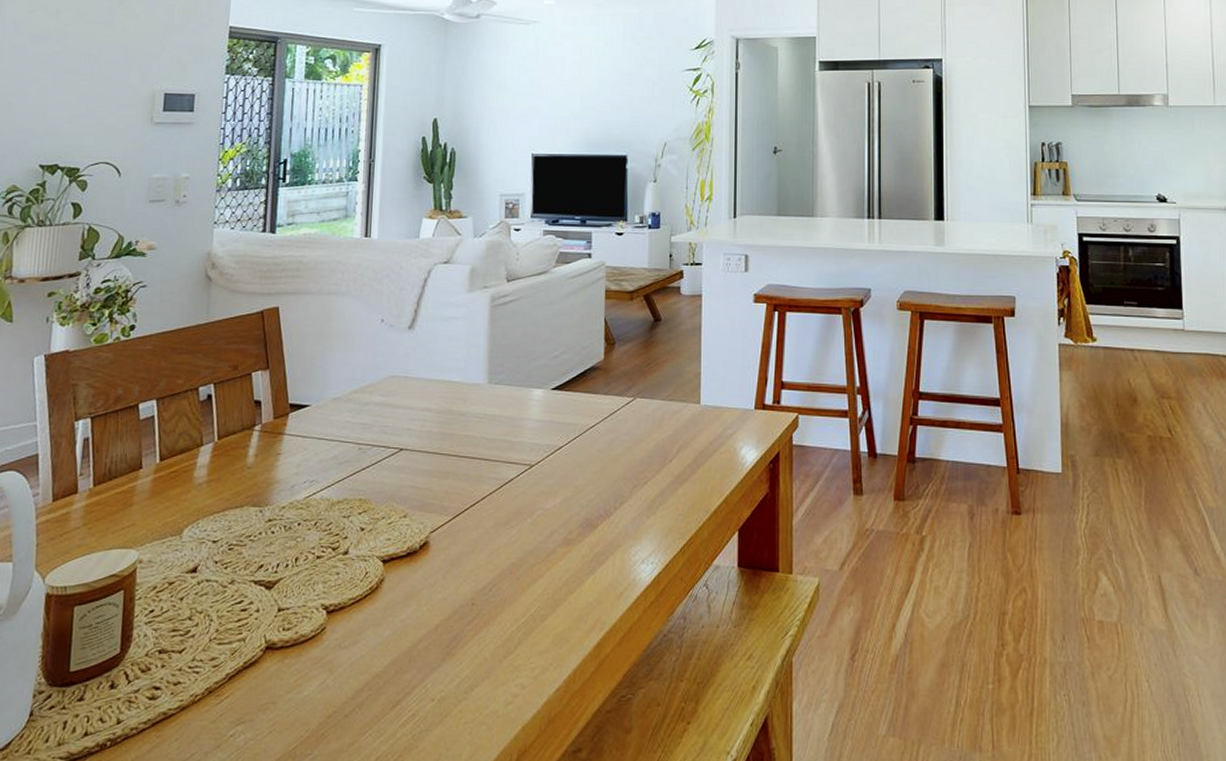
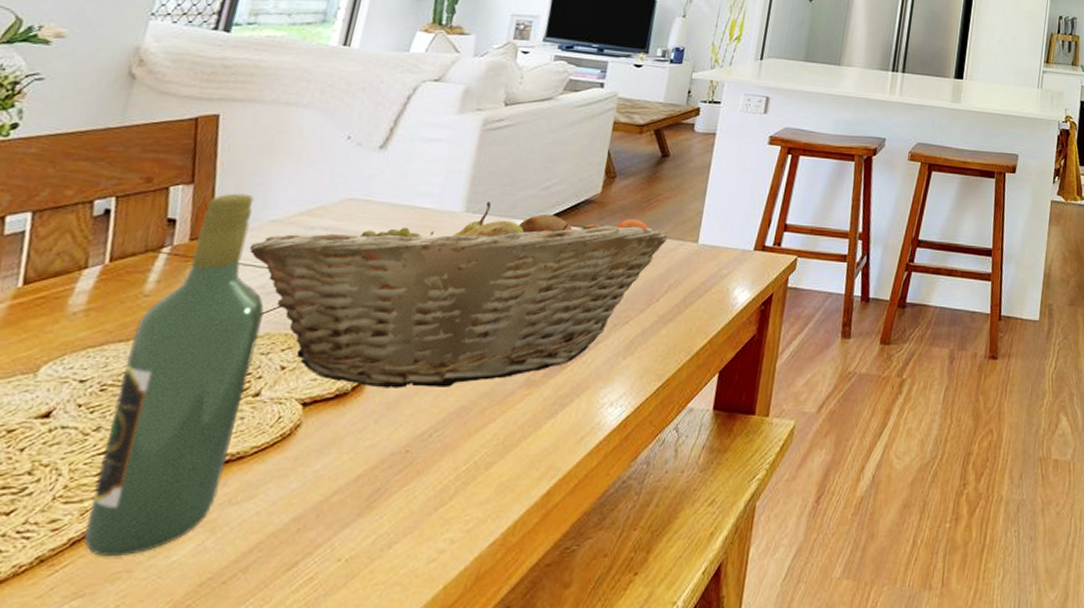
wine bottle: none [237,376,340,690] -> present [84,193,264,556]
fruit basket: none [319,373,670,547] -> present [249,202,667,388]

